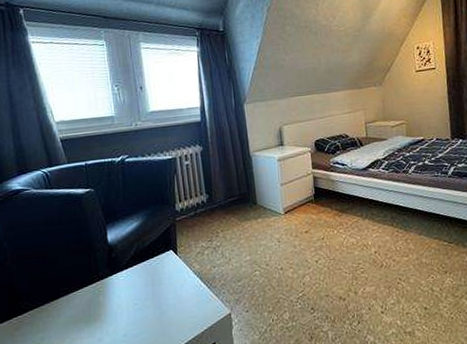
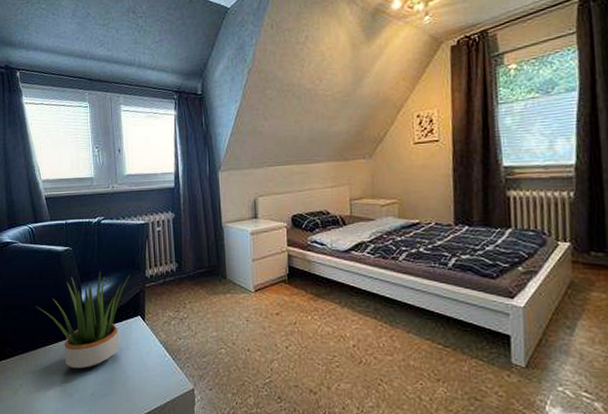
potted plant: none [55,210,160,313] -> present [35,271,131,370]

